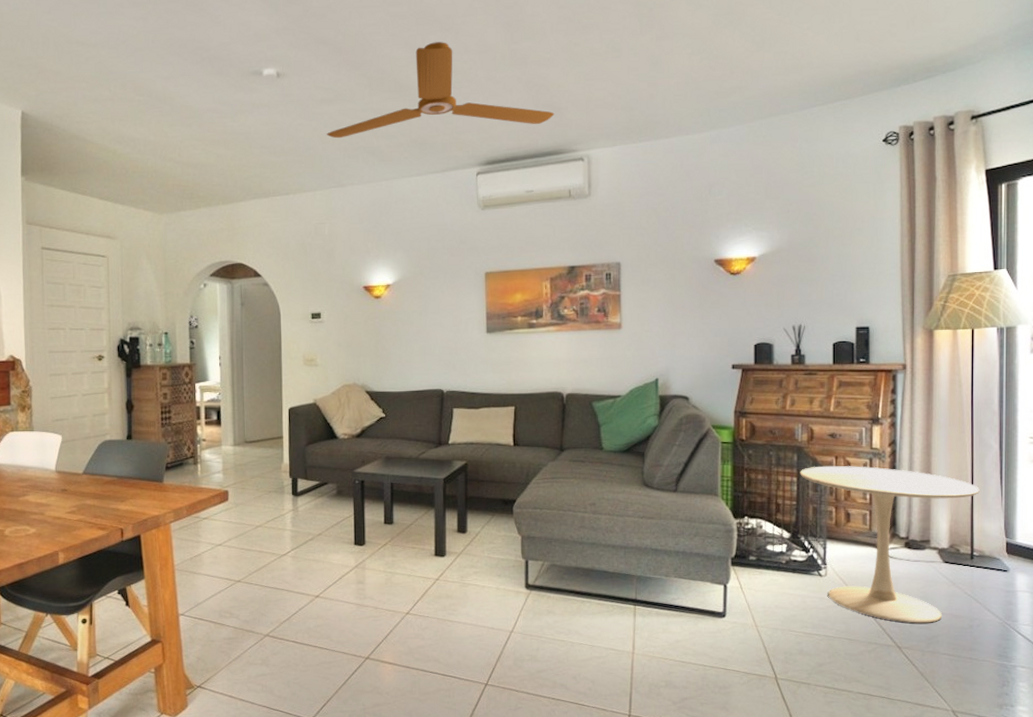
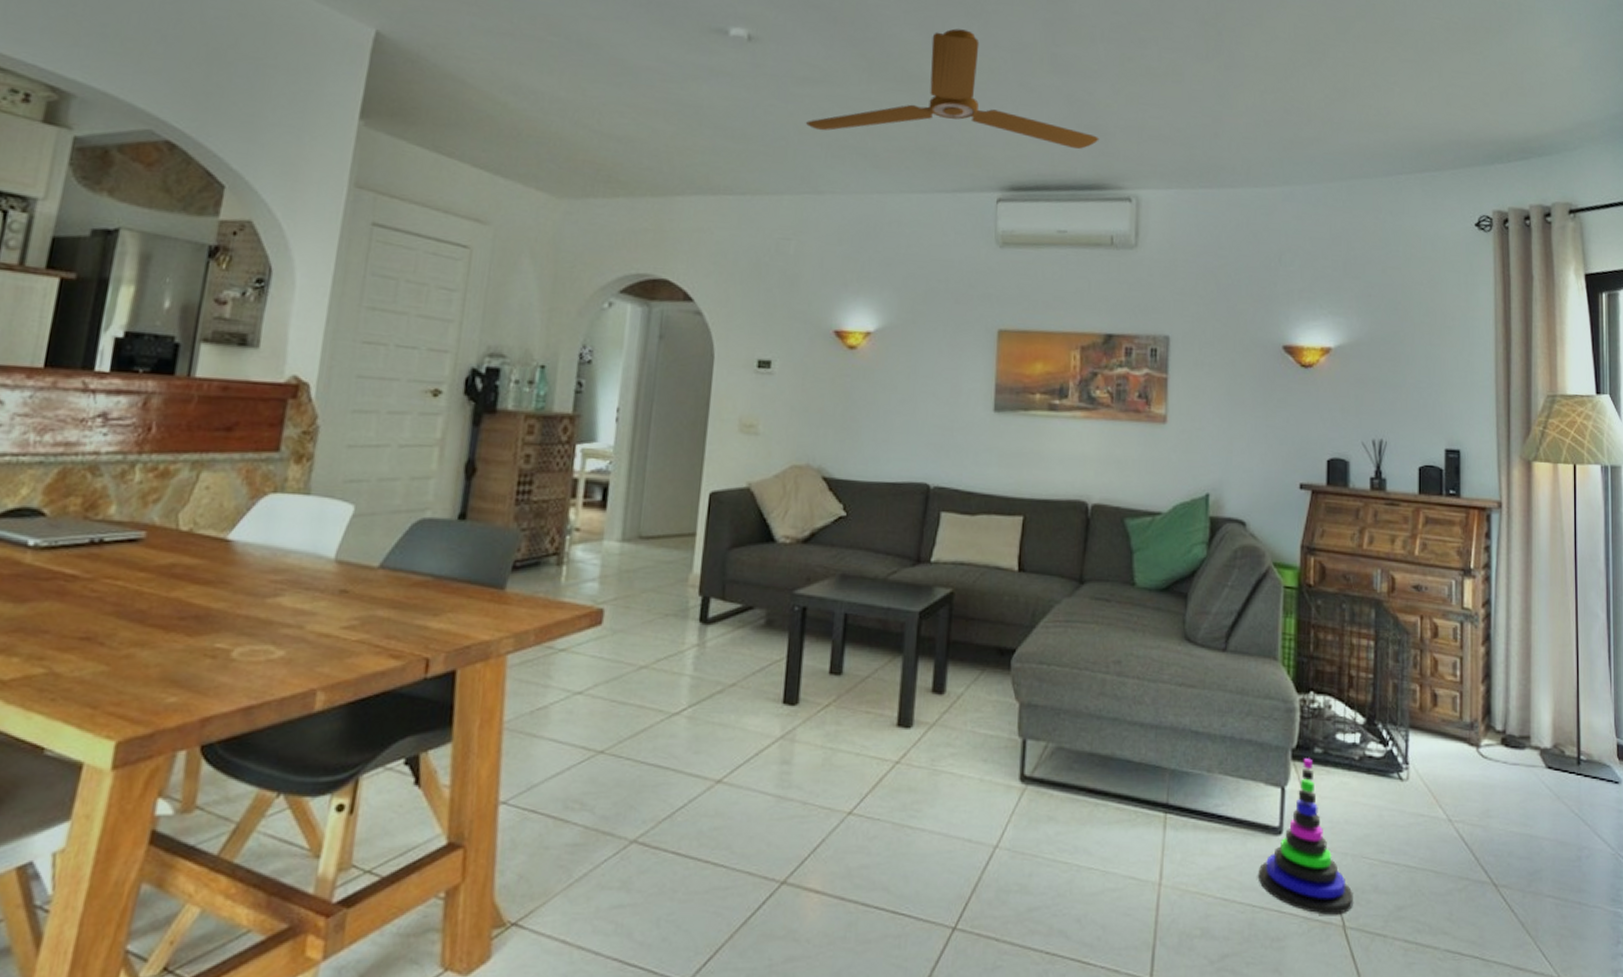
stacking toy: none [707,564,783,670] -> present [1257,758,1353,915]
side table: present [800,465,980,623] -> none [1378,627,1586,852]

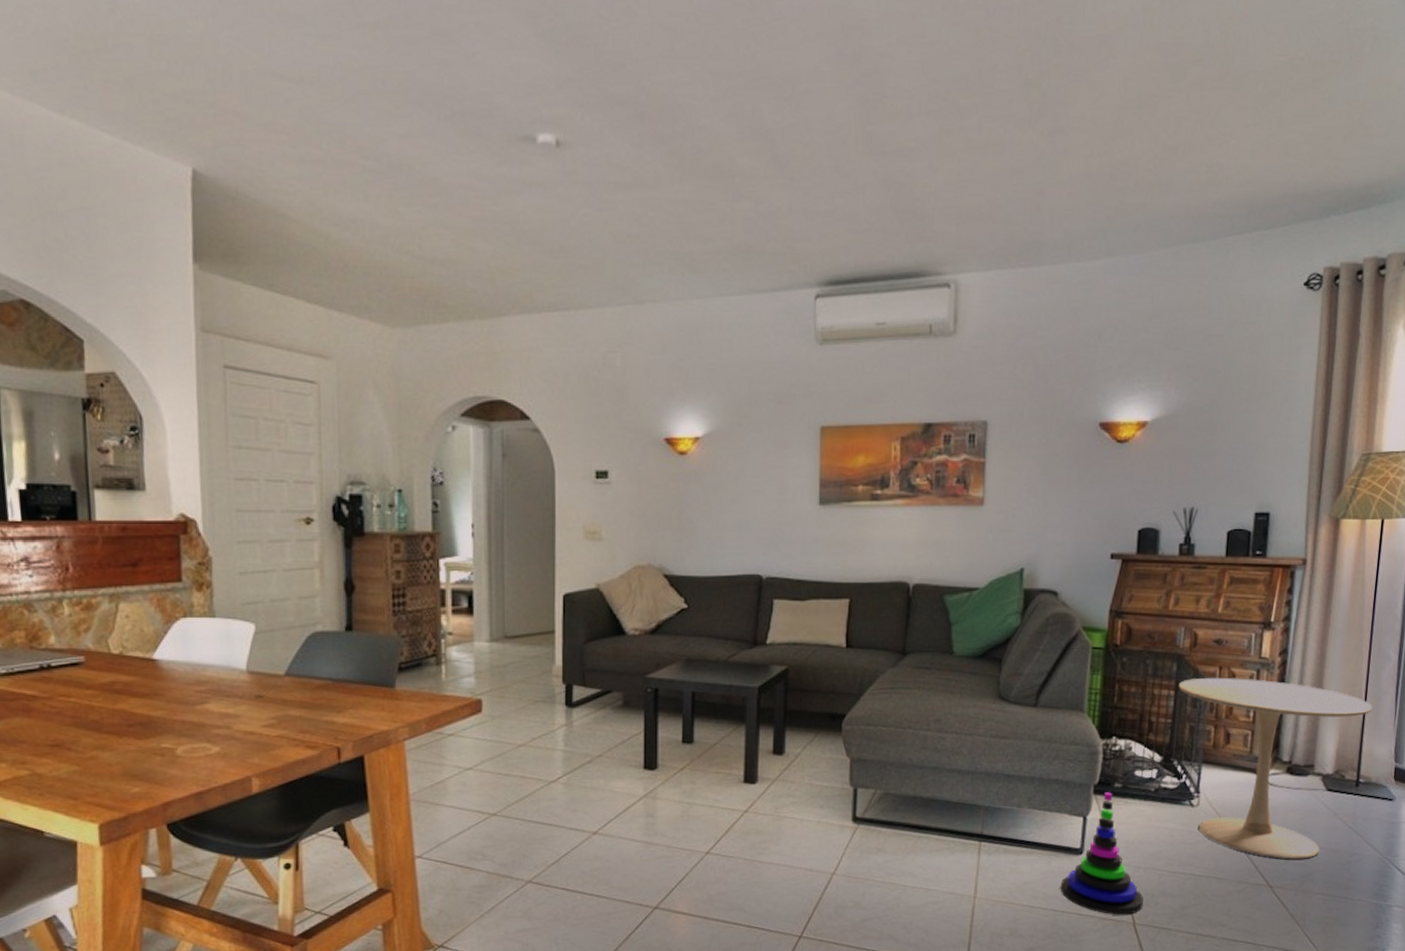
ceiling fan: present [805,28,1099,149] -> none [621,114,917,238]
side table: none [1378,627,1586,852] -> present [1178,677,1373,860]

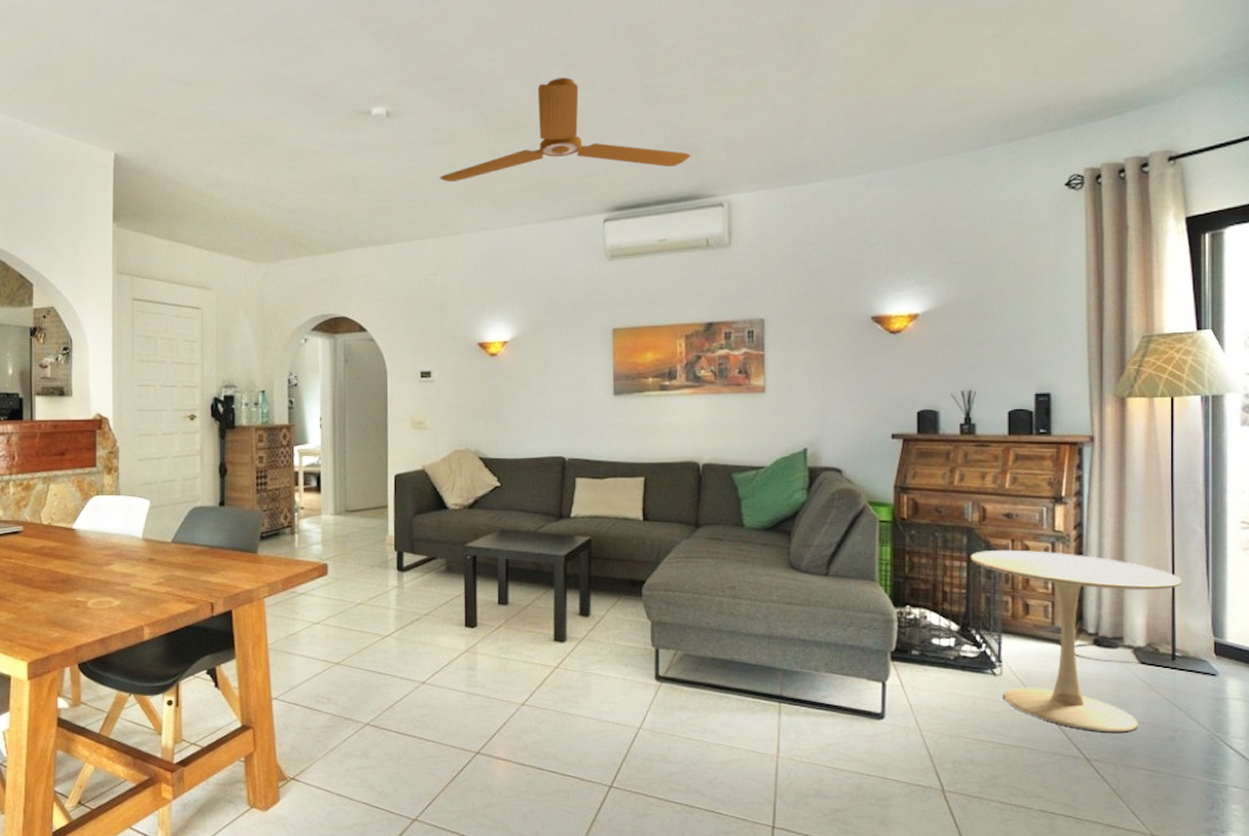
ceiling fan: none [621,114,917,238] -> present [439,77,691,183]
stacking toy: present [1060,792,1144,915] -> none [863,659,951,781]

